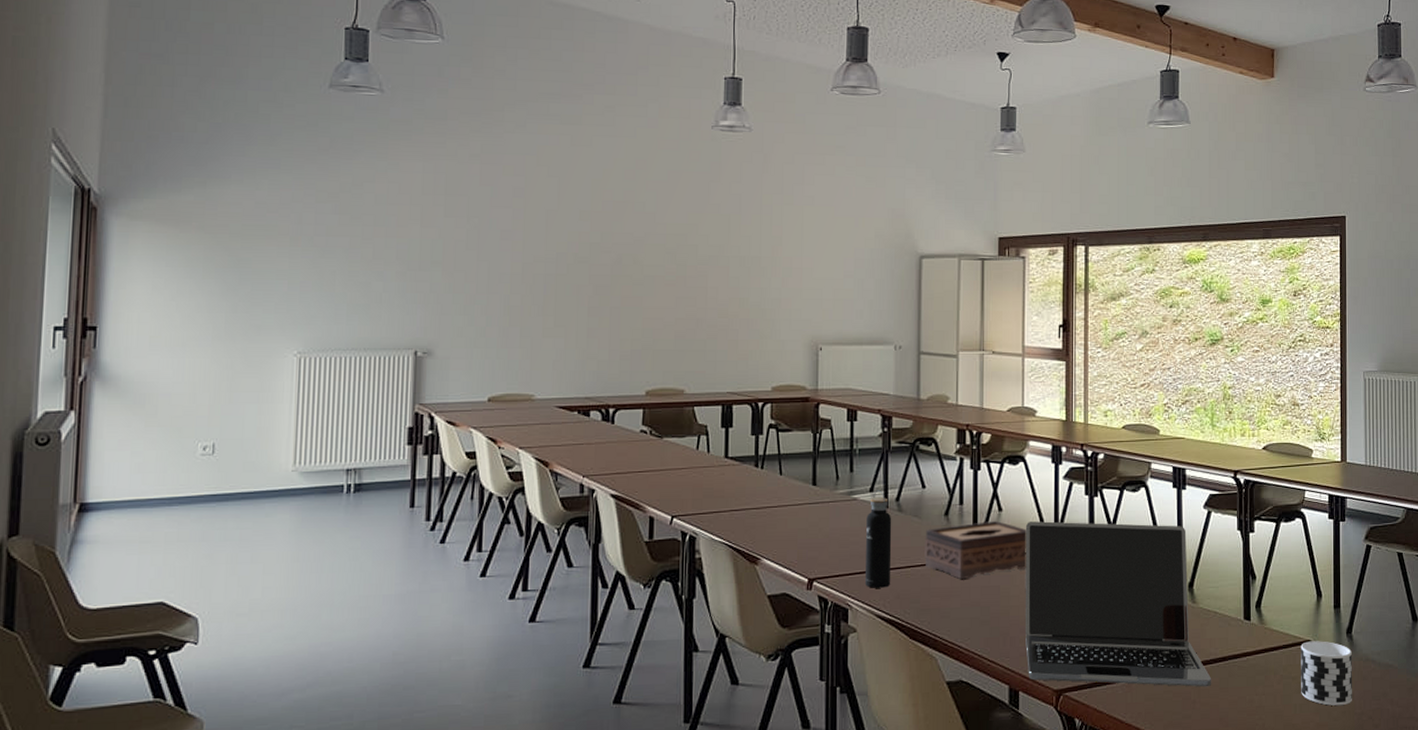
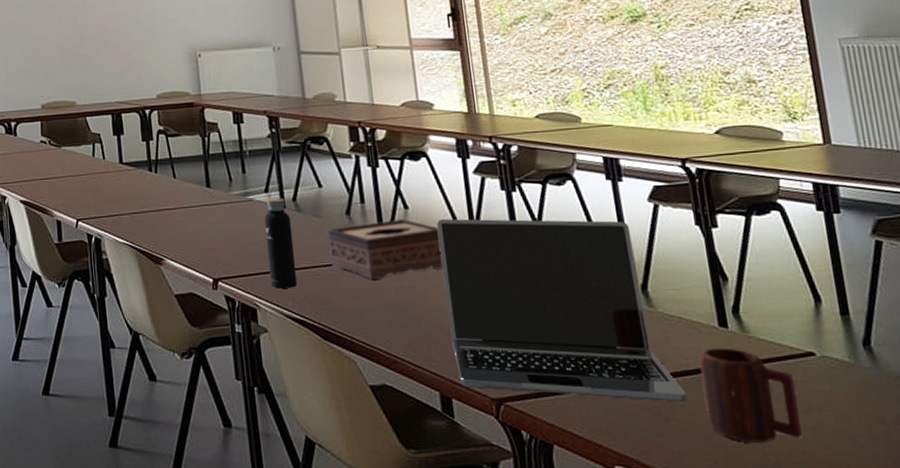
mug: none [1225,638,1293,720] -> present [699,348,802,443]
cup: present [1301,641,1352,706] -> none [800,353,884,430]

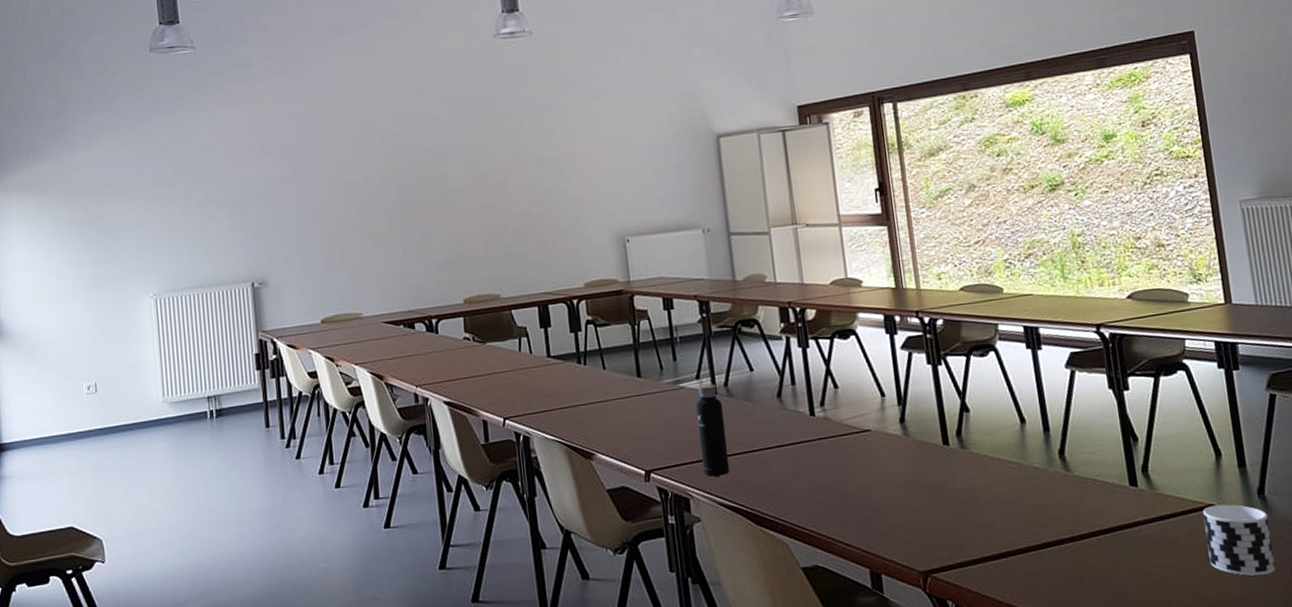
tissue box: present [328,219,443,279] -> none [759,399,872,461]
laptop: present [436,219,686,403] -> none [865,389,1100,562]
mug: present [699,348,802,443] -> none [1111,505,1203,595]
cup: none [800,353,884,430] -> present [1202,504,1275,576]

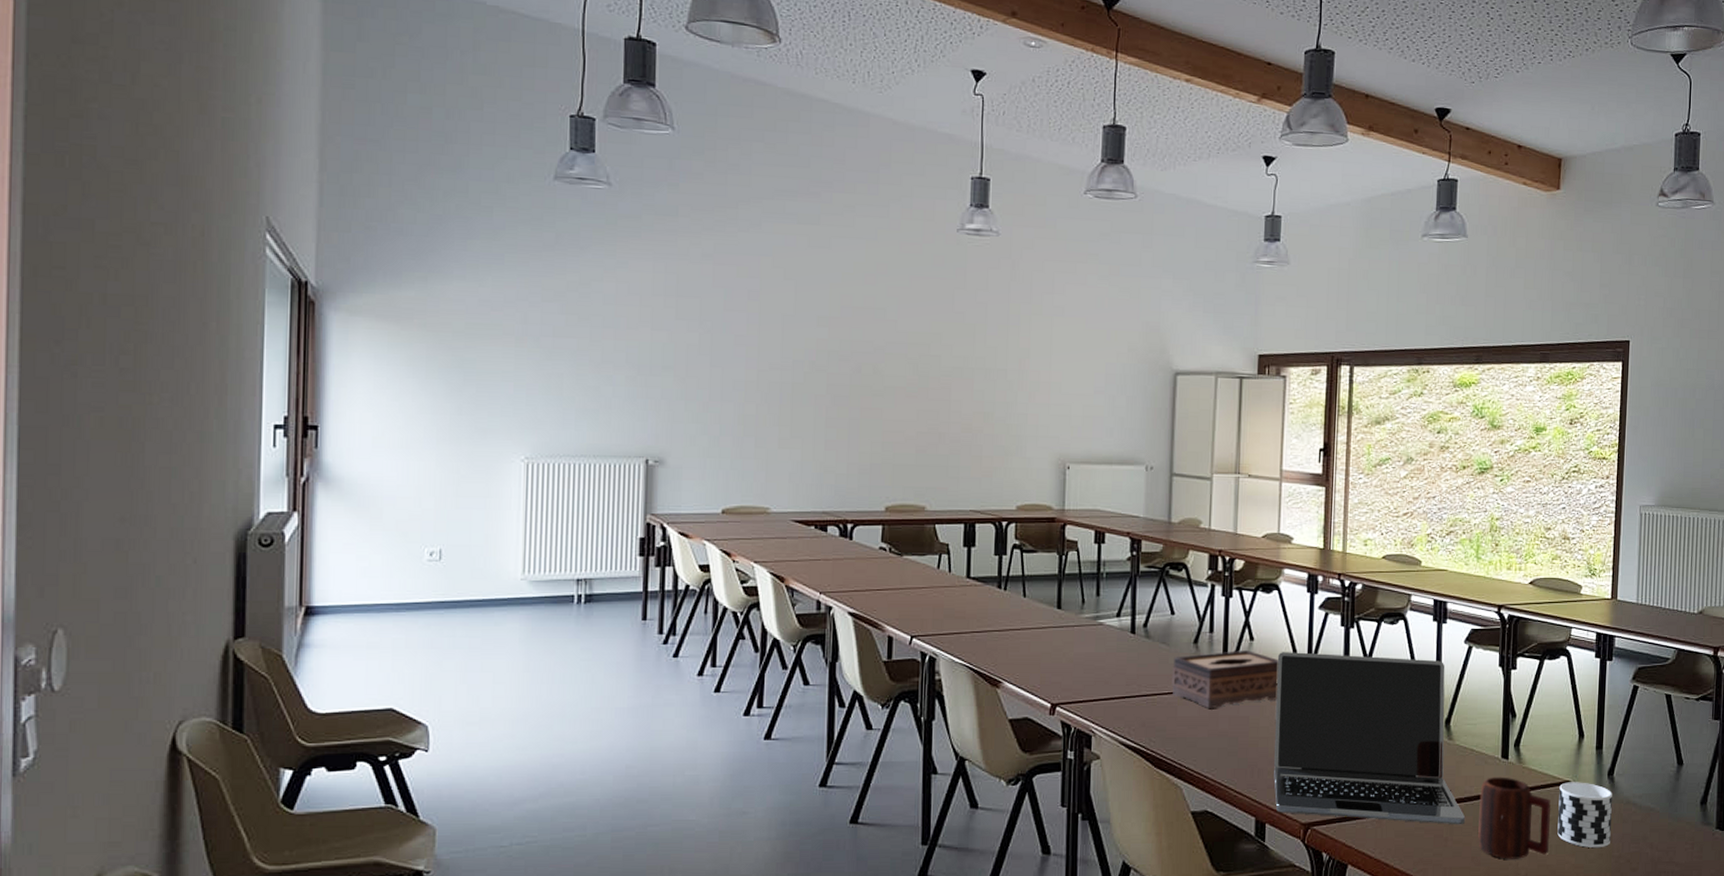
water bottle: present [696,376,730,476] -> none [1110,615,1139,715]
tissue box: none [759,399,872,461] -> present [1172,650,1278,708]
laptop: none [865,389,1100,562] -> present [1274,652,1465,825]
mug: none [1111,505,1203,595] -> present [1478,777,1551,859]

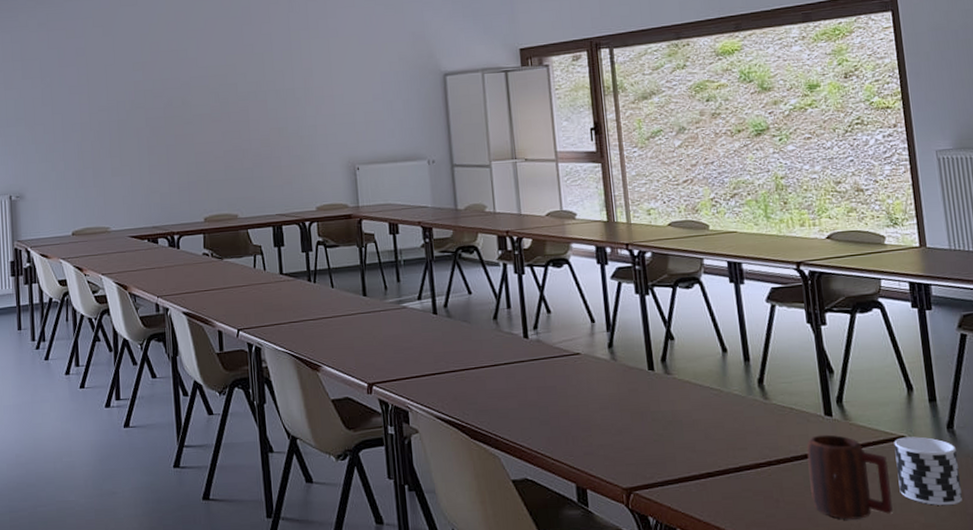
tissue box: present [1172,650,1278,708] -> none [476,323,581,380]
laptop: present [1274,652,1465,825] -> none [576,320,794,486]

